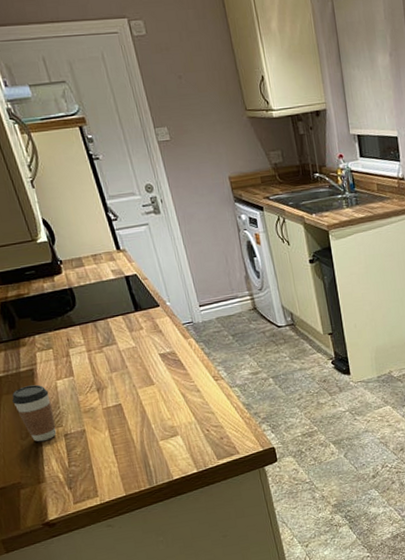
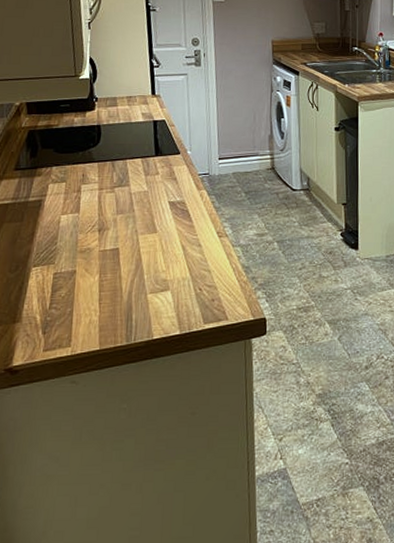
coffee cup: present [12,384,57,442] -> none [12,216,50,277]

